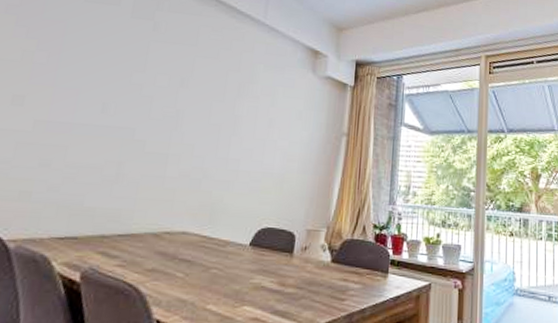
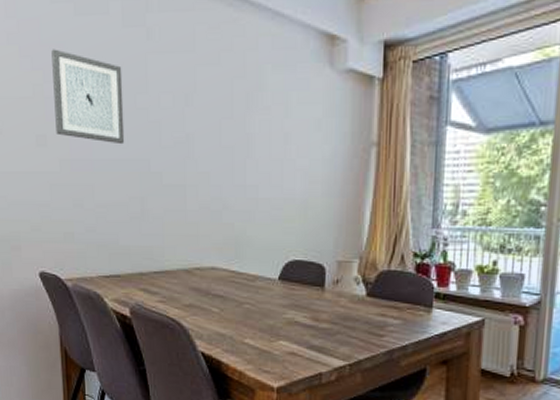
wall art: none [37,24,124,113] -> present [51,49,125,145]

